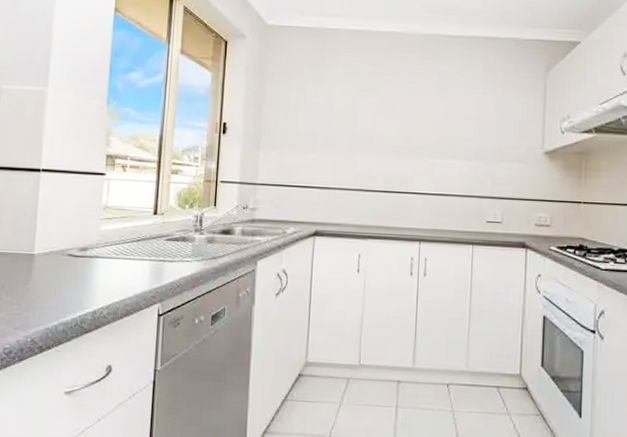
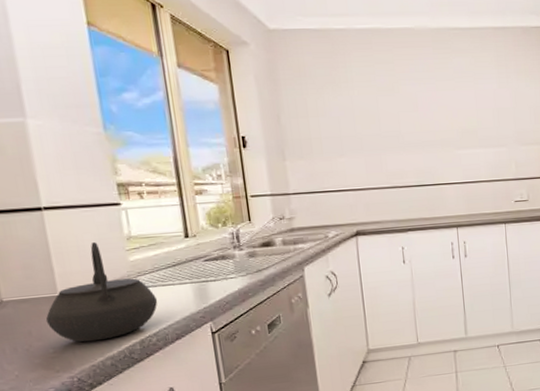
kettle: none [18,206,117,305] -> present [45,241,158,342]

